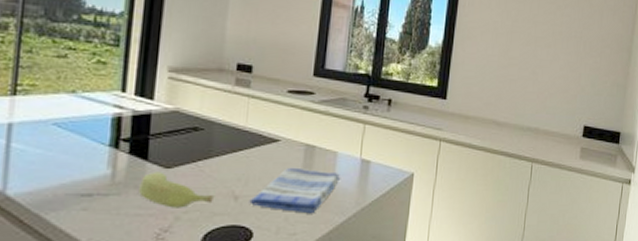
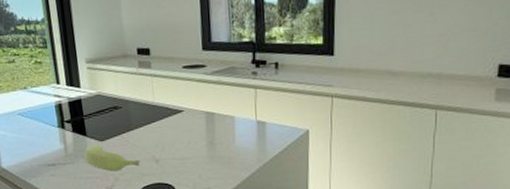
dish towel: present [249,167,341,214] -> none [168,132,241,171]

